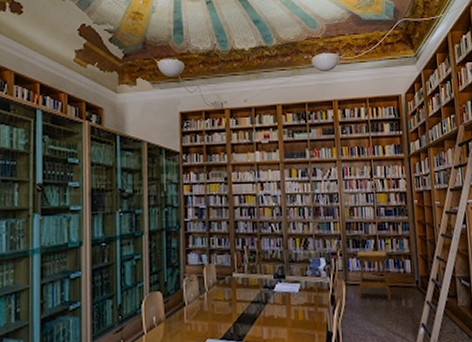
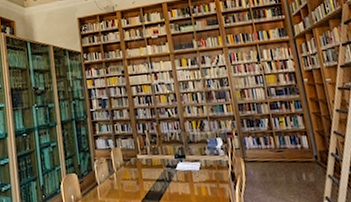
stool: present [357,250,391,301] -> none [252,128,291,176]

